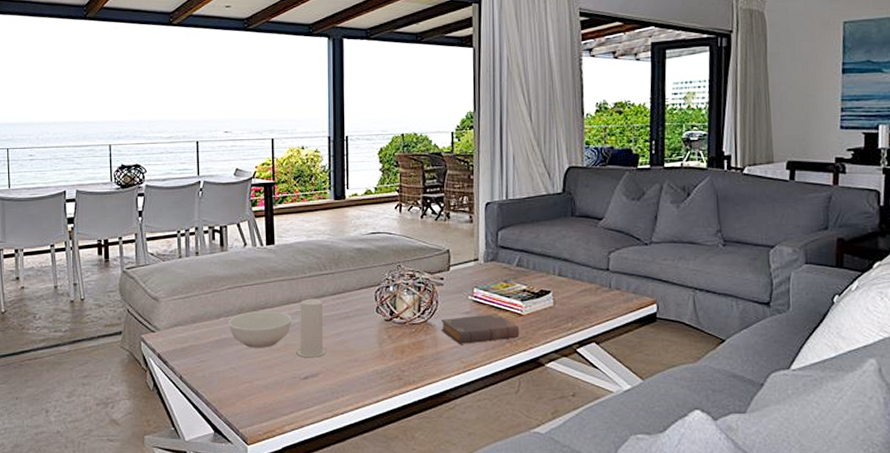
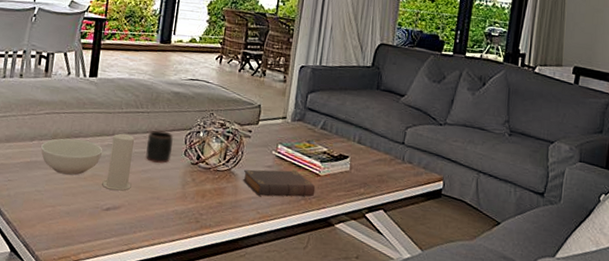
mug: none [335,290,364,324] -> present [146,130,174,163]

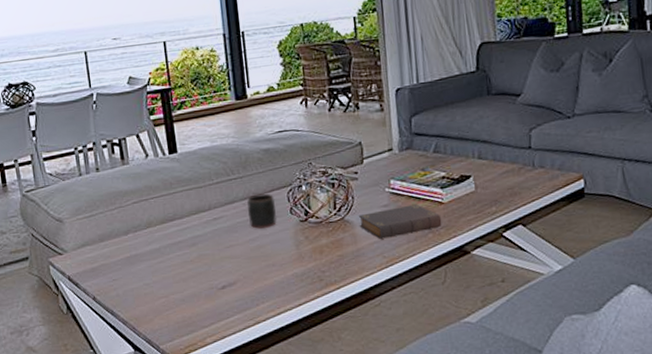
bowl: present [41,138,103,176] -> none [137,221,204,262]
candle: present [102,133,134,191] -> none [210,205,242,267]

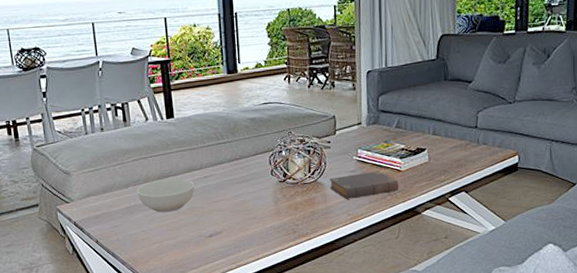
bowl: none [137,221,204,262] -> present [137,178,195,212]
mug: present [247,193,277,229] -> none [234,156,260,187]

